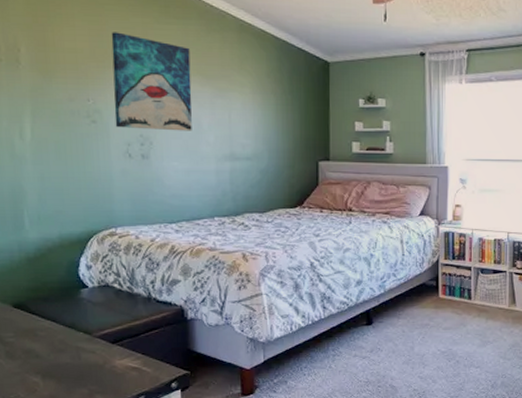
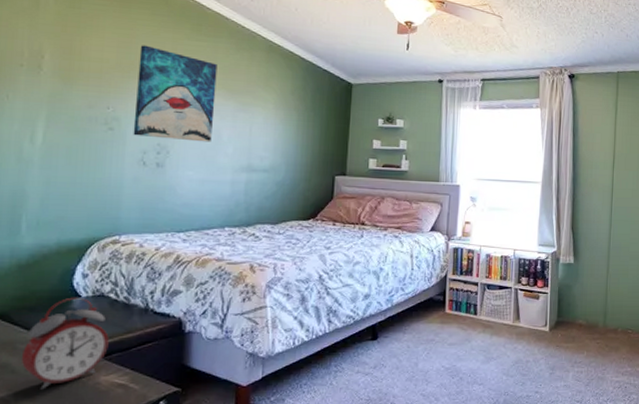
alarm clock: none [43,287,119,372] -> present [22,297,109,390]

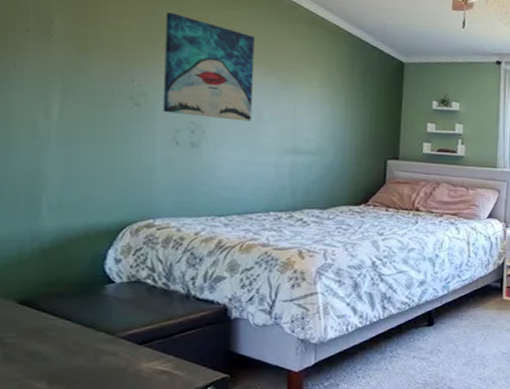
alarm clock: present [22,297,109,390] -> none [54,283,148,377]

